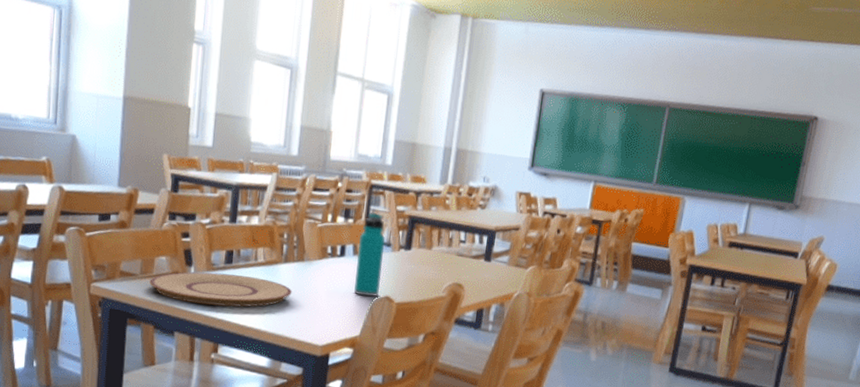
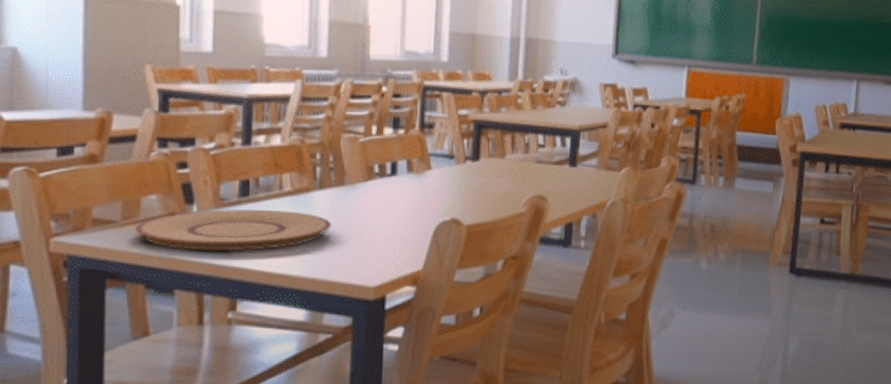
water bottle: present [354,212,385,297] -> none [412,119,446,221]

